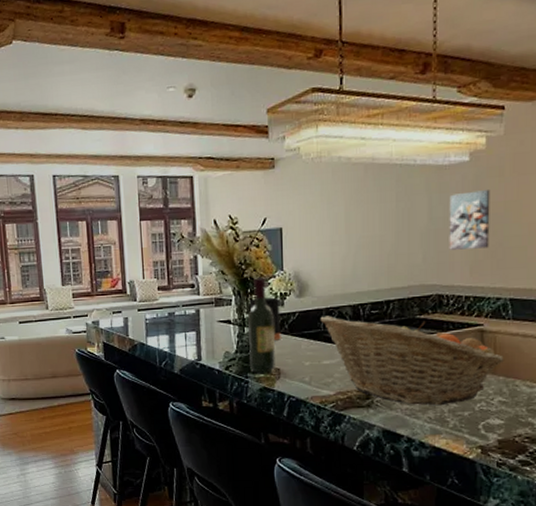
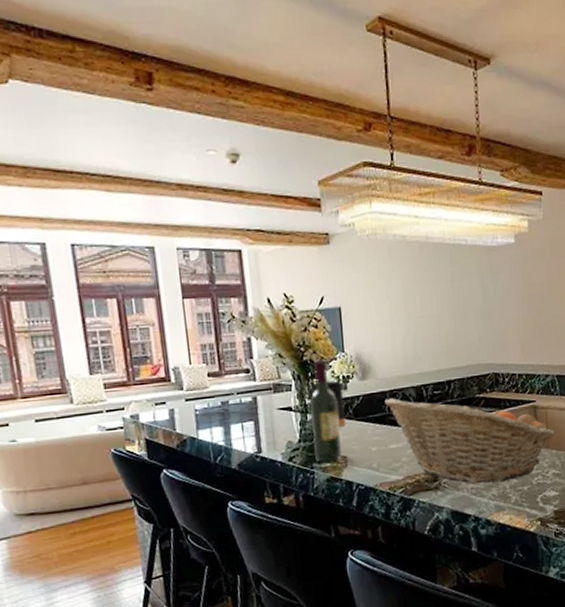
wall art: present [449,189,490,250] -> none [499,270,537,330]

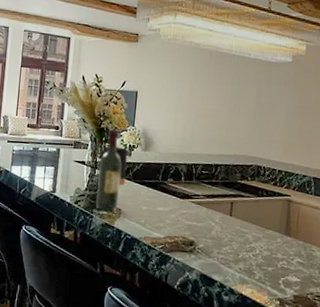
fruit basket: present [384,398,556,484] -> none [159,169,305,259]

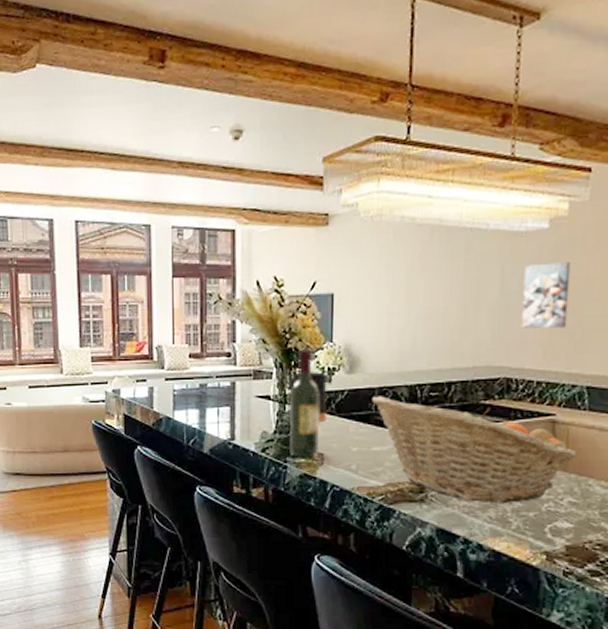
fruit basket: none [159,169,305,259] -> present [372,396,578,503]
wall art: none [269,86,306,133] -> present [521,261,571,328]

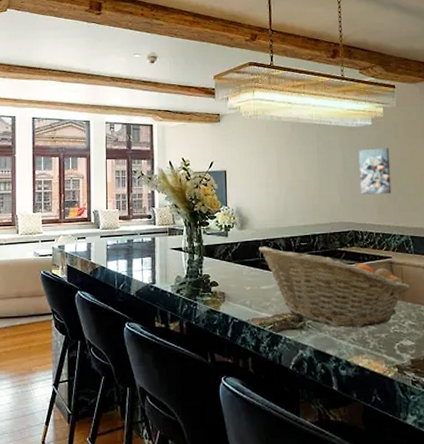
wine bottle: present [288,348,319,458] -> none [197,210,221,296]
bottle: present [292,354,327,421] -> none [198,215,226,267]

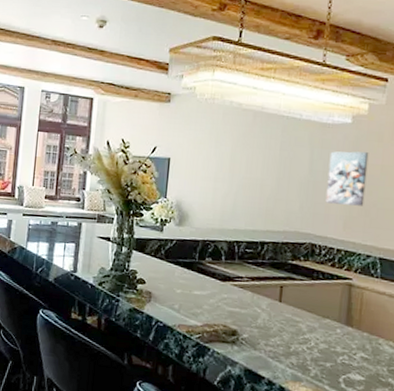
fruit basket: present [258,246,411,327] -> none [196,247,370,353]

